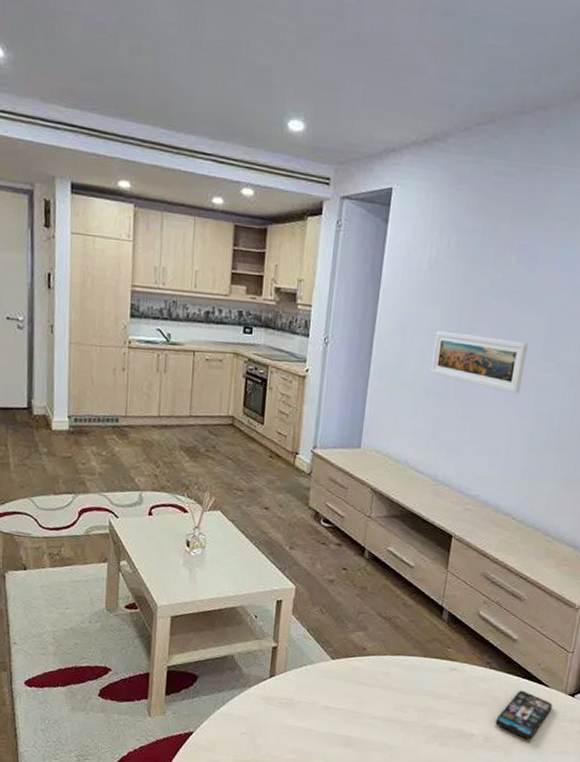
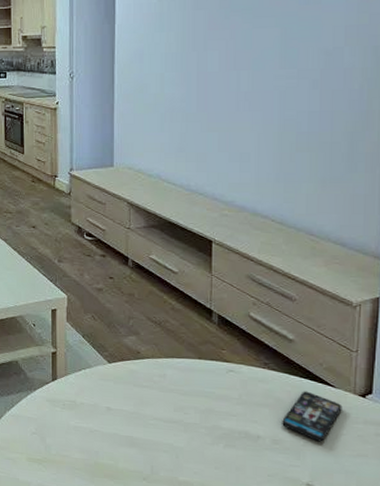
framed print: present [430,330,528,394] -> none [171,53,265,103]

